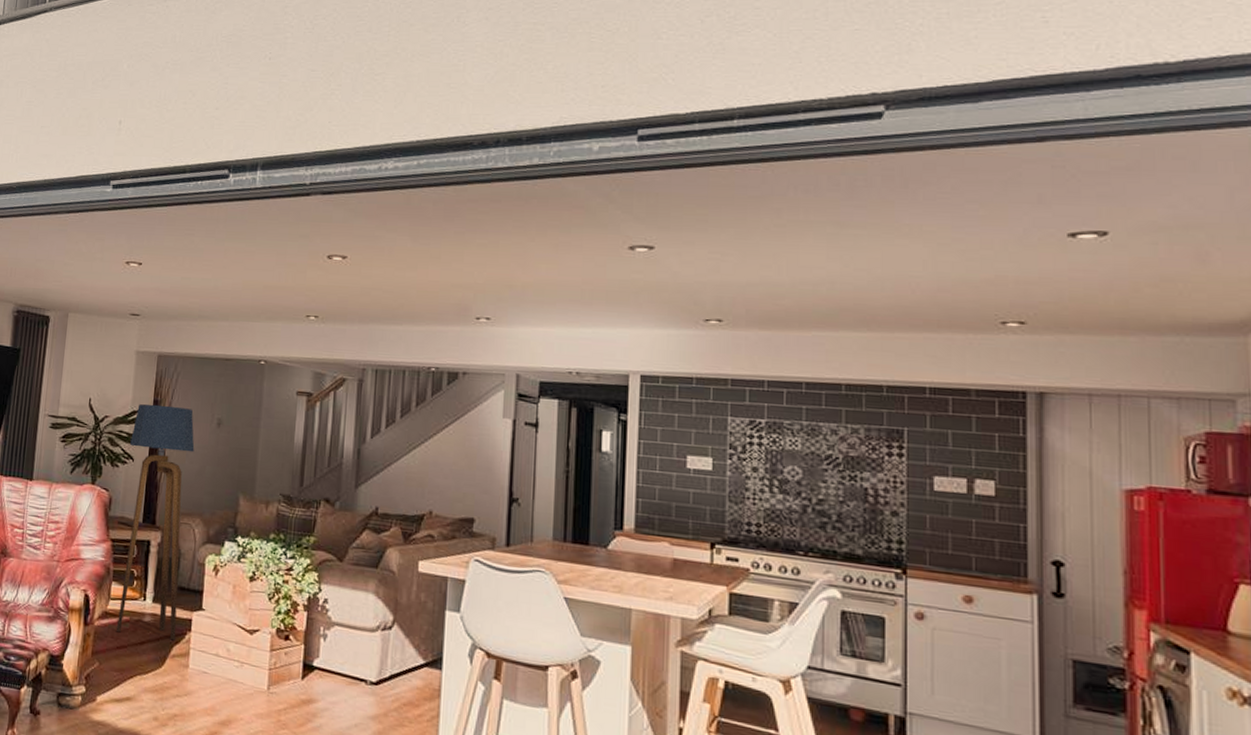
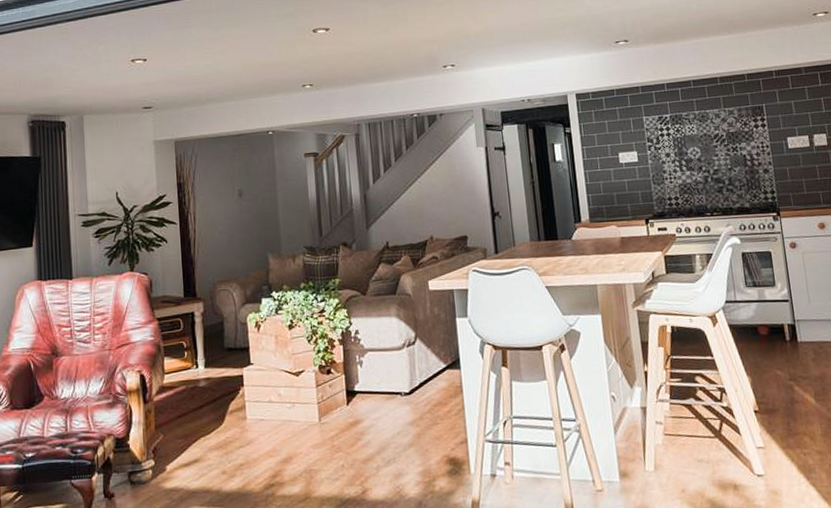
floor lamp: present [117,403,195,641] -> none [161,185,231,403]

